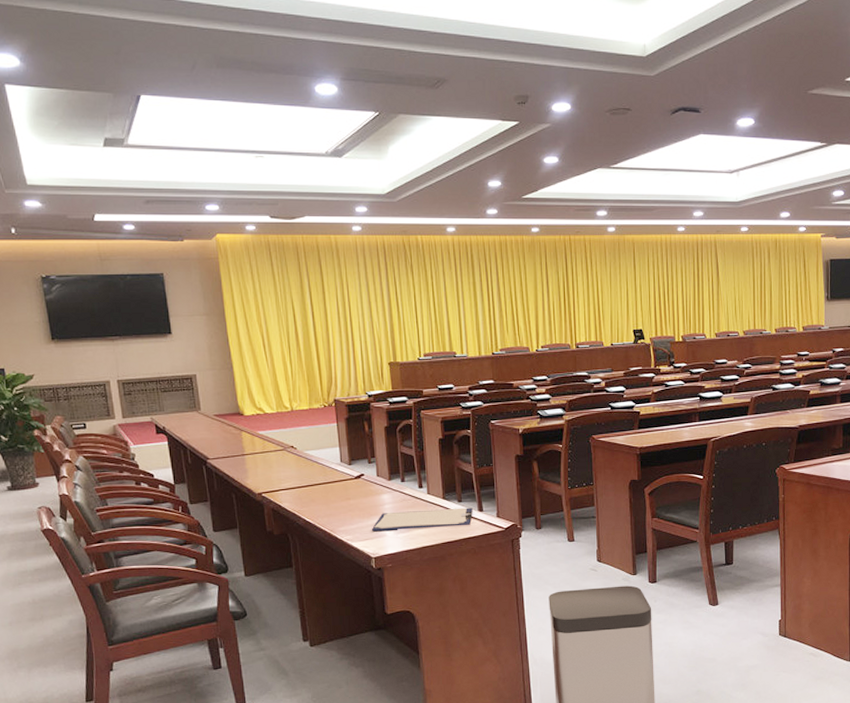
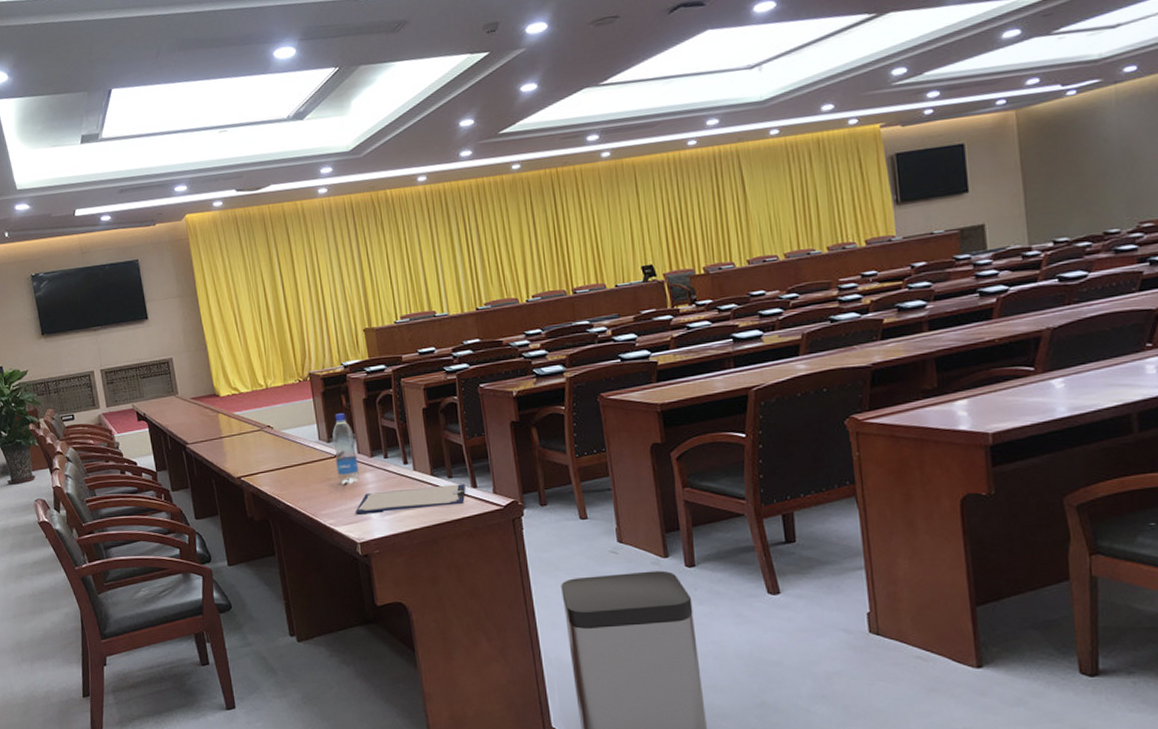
bottle: none [354,439,377,504] -> present [332,413,359,485]

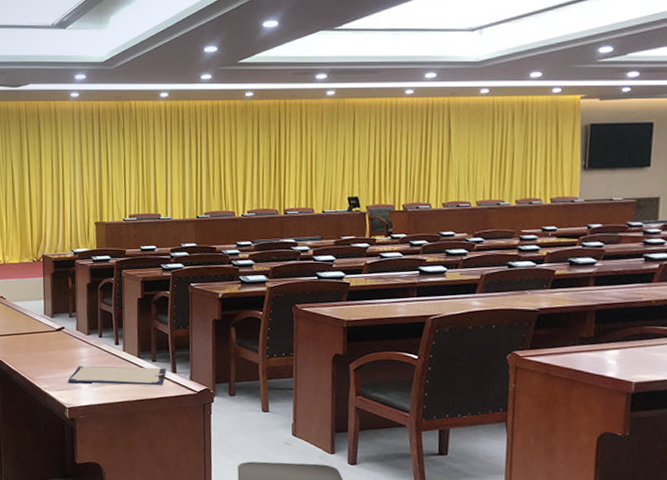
bottle: present [332,413,359,485] -> none [56,294,76,356]

